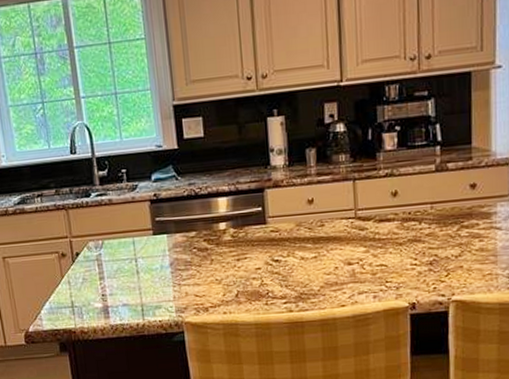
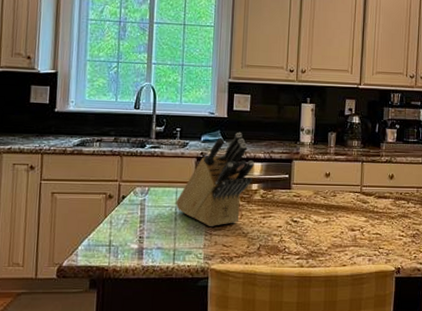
knife block: none [134,165,219,277] -> present [175,133,254,227]

